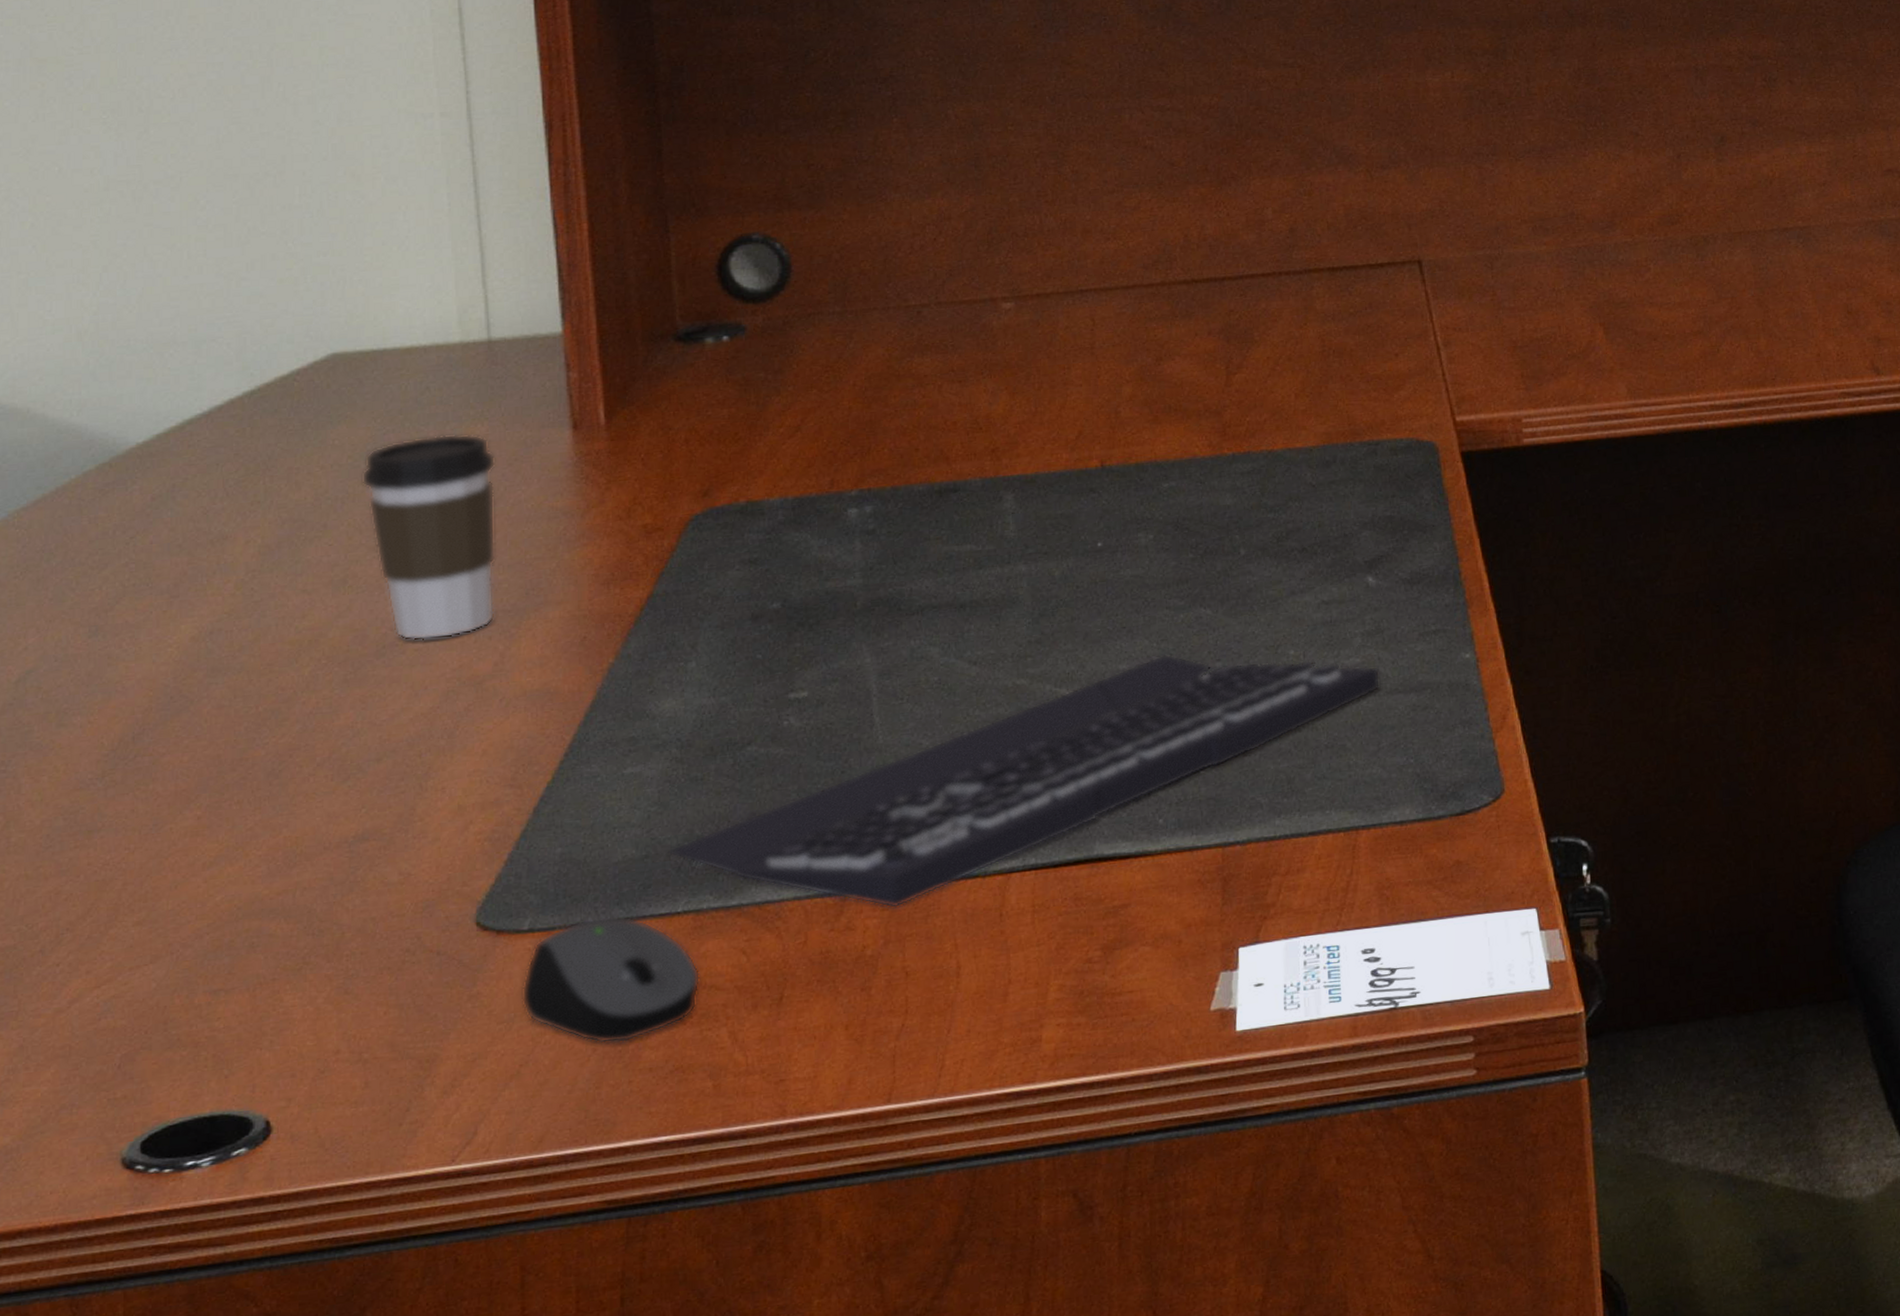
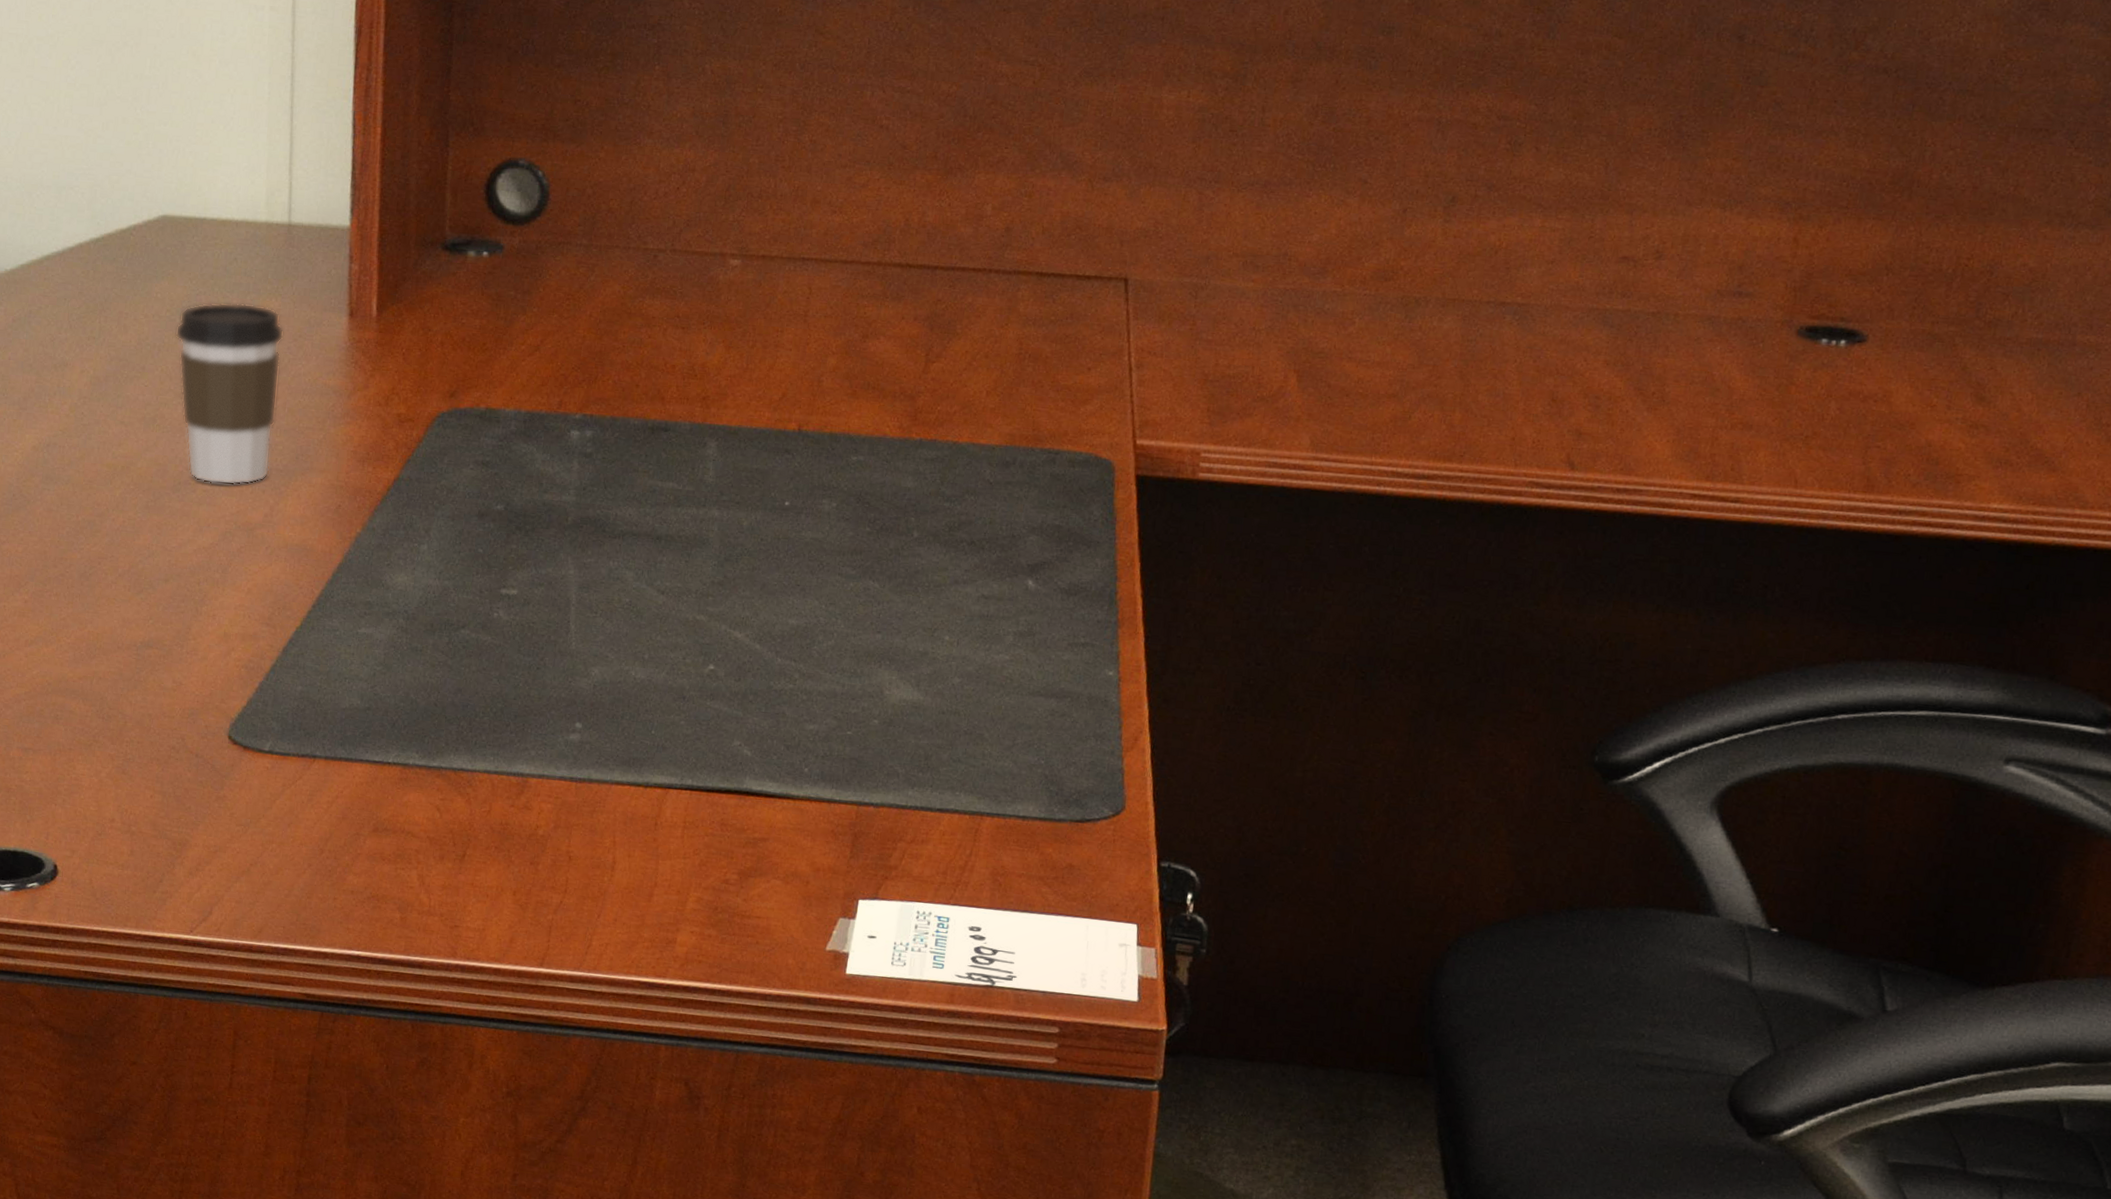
computer mouse: present [521,915,701,1044] -> none [257,752,401,865]
keyboard: present [668,653,1381,909] -> none [386,616,1026,799]

